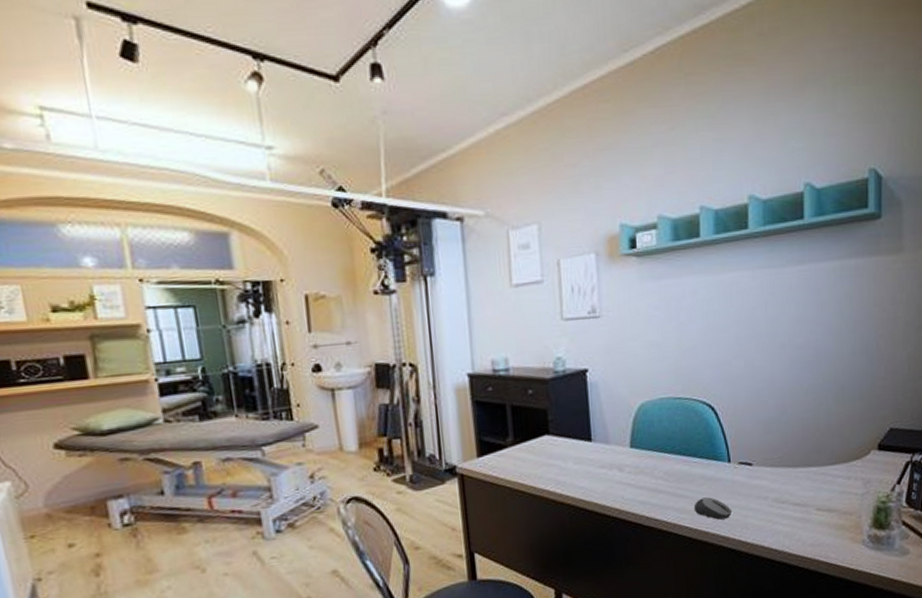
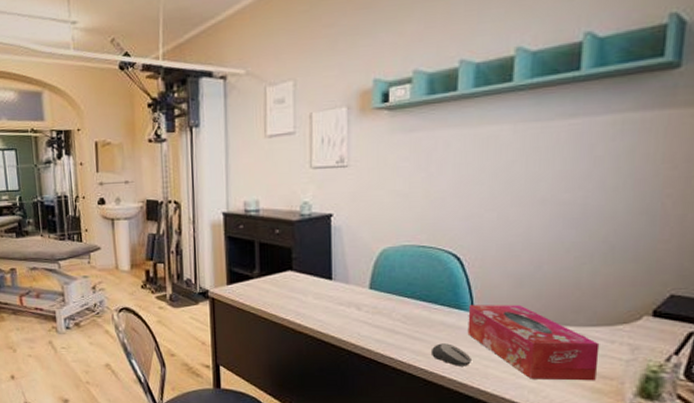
tissue box: none [725,450,839,524] -> present [467,305,600,381]

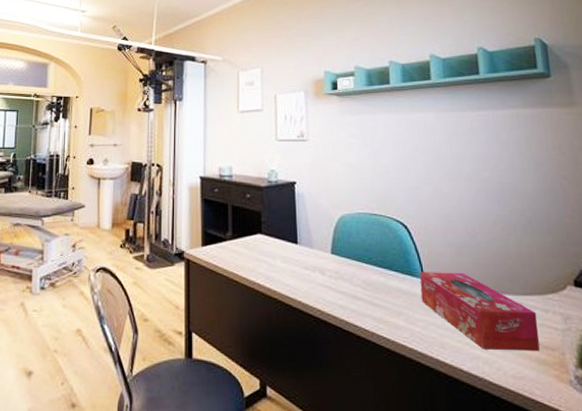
computer mouse: present [430,343,473,366] -> none [390,310,429,335]

